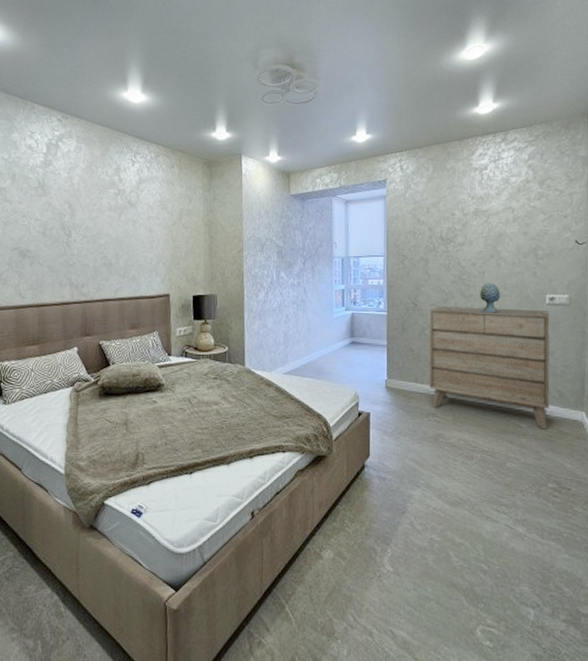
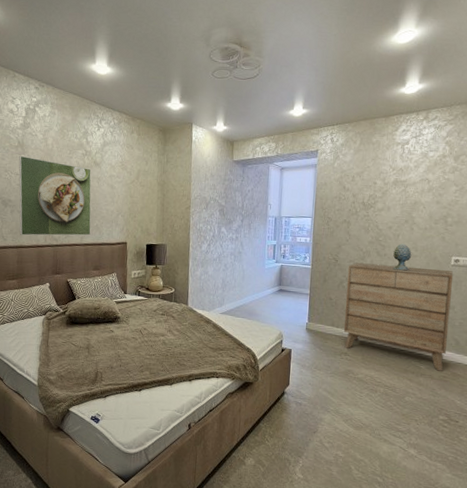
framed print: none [39,197,127,292] -> present [18,155,92,236]

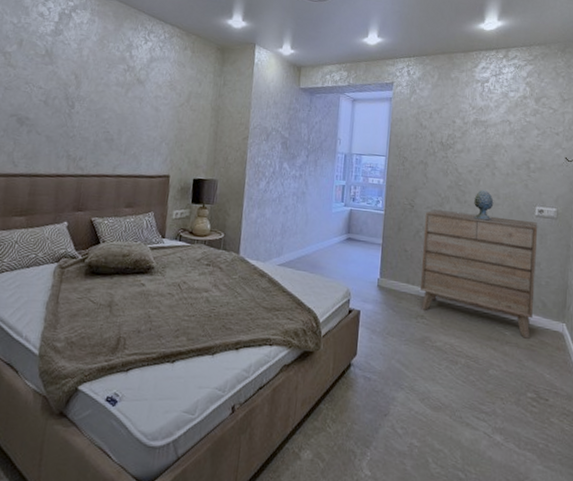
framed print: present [18,155,92,236] -> none [35,66,133,166]

